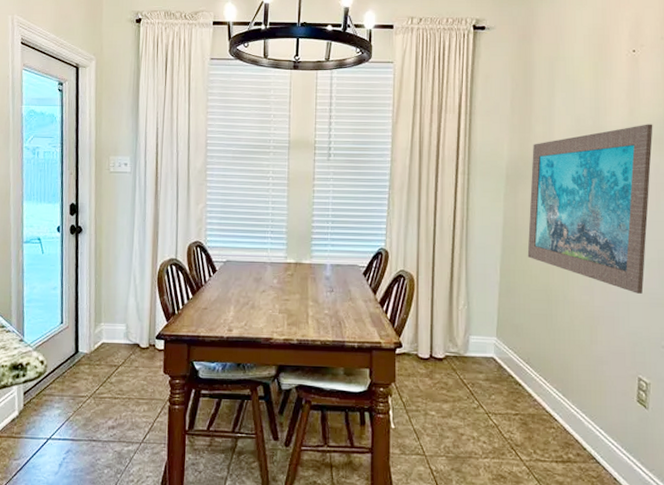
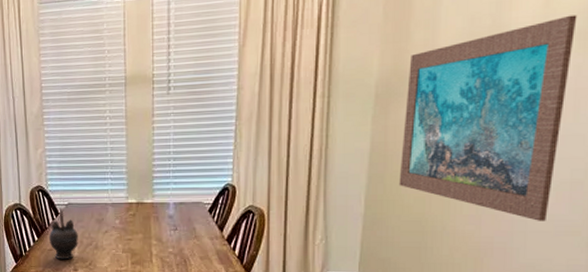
teapot: none [204,265,235,319] -> present [48,208,78,260]

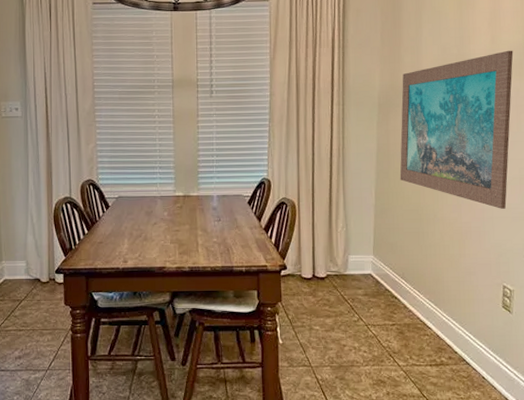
teapot: present [48,208,78,260] -> none [98,201,128,252]

